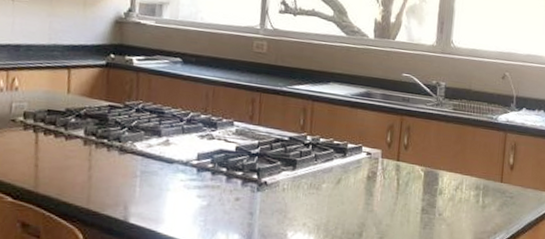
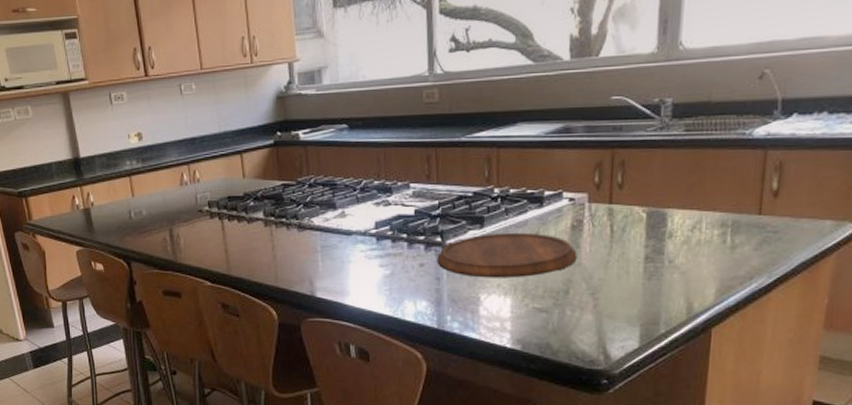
cutting board: none [251,176,371,219] -> present [437,232,577,278]

